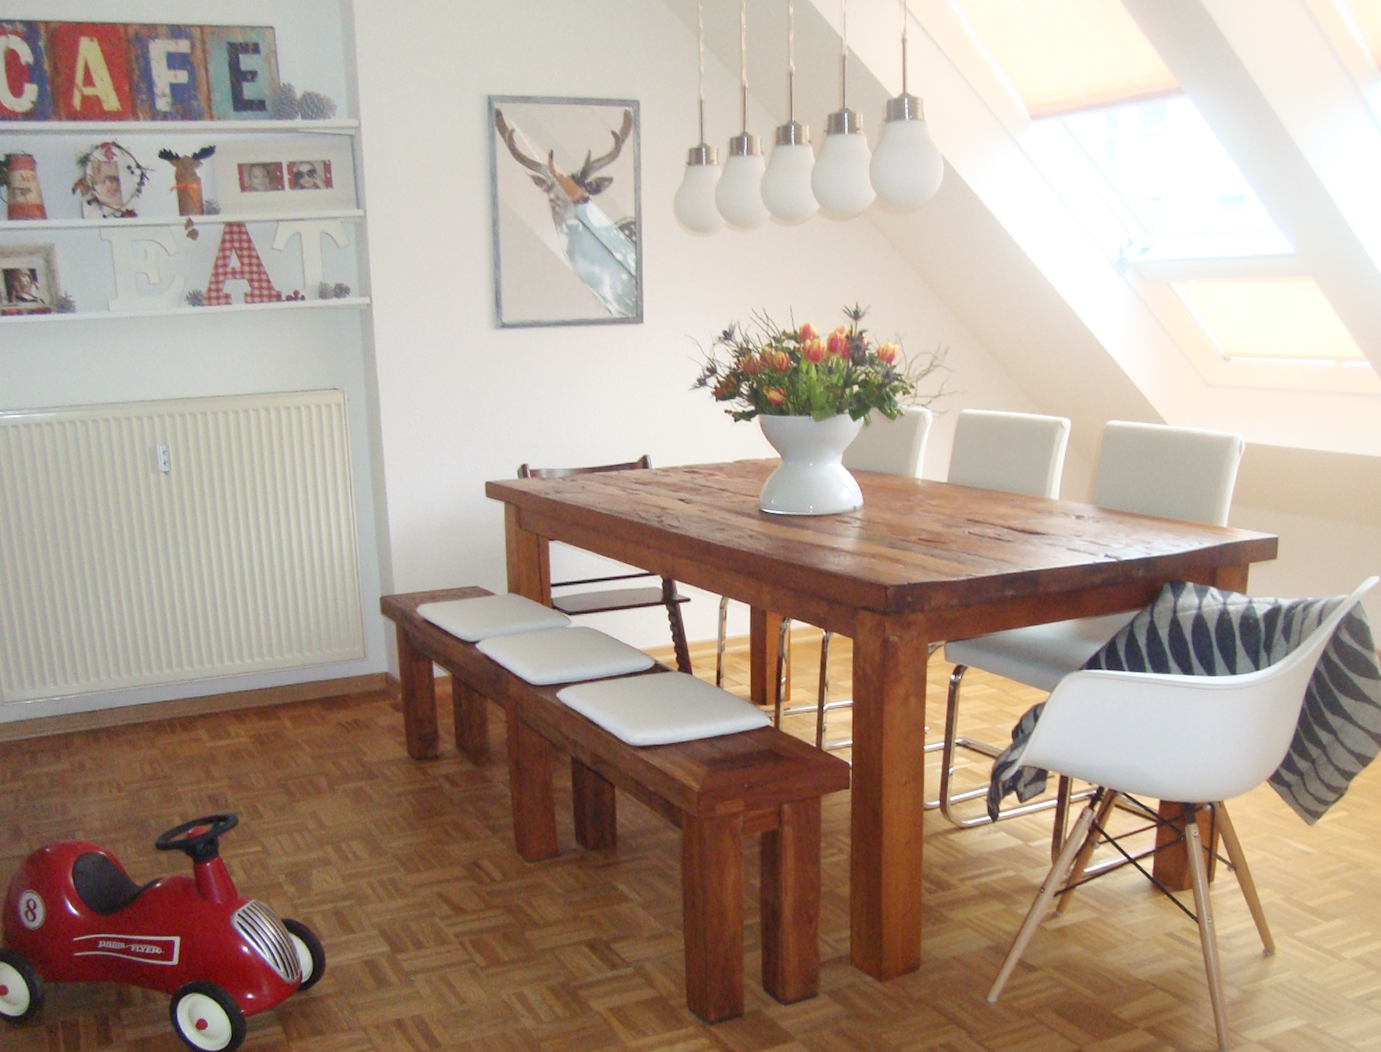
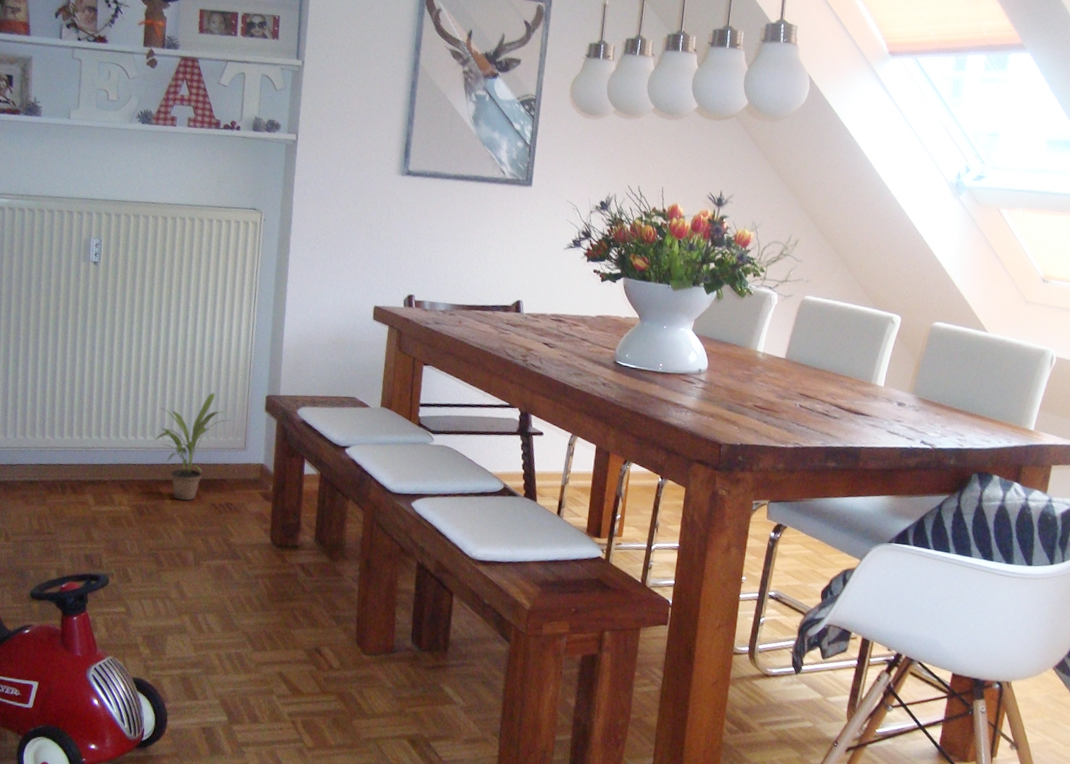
potted plant: none [264,601,343,723] -> present [155,393,229,501]

